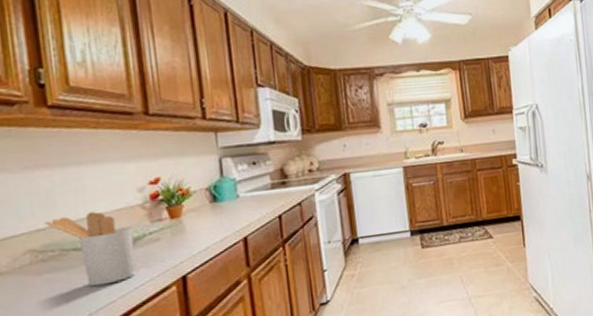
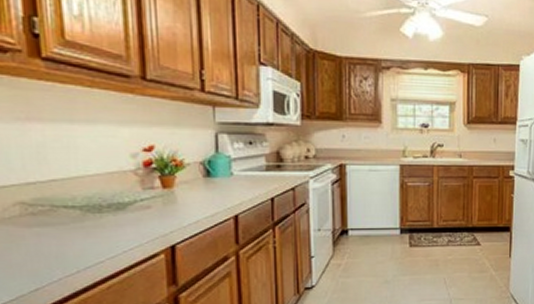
utensil holder: present [45,211,135,287] -> none [36,172,125,245]

